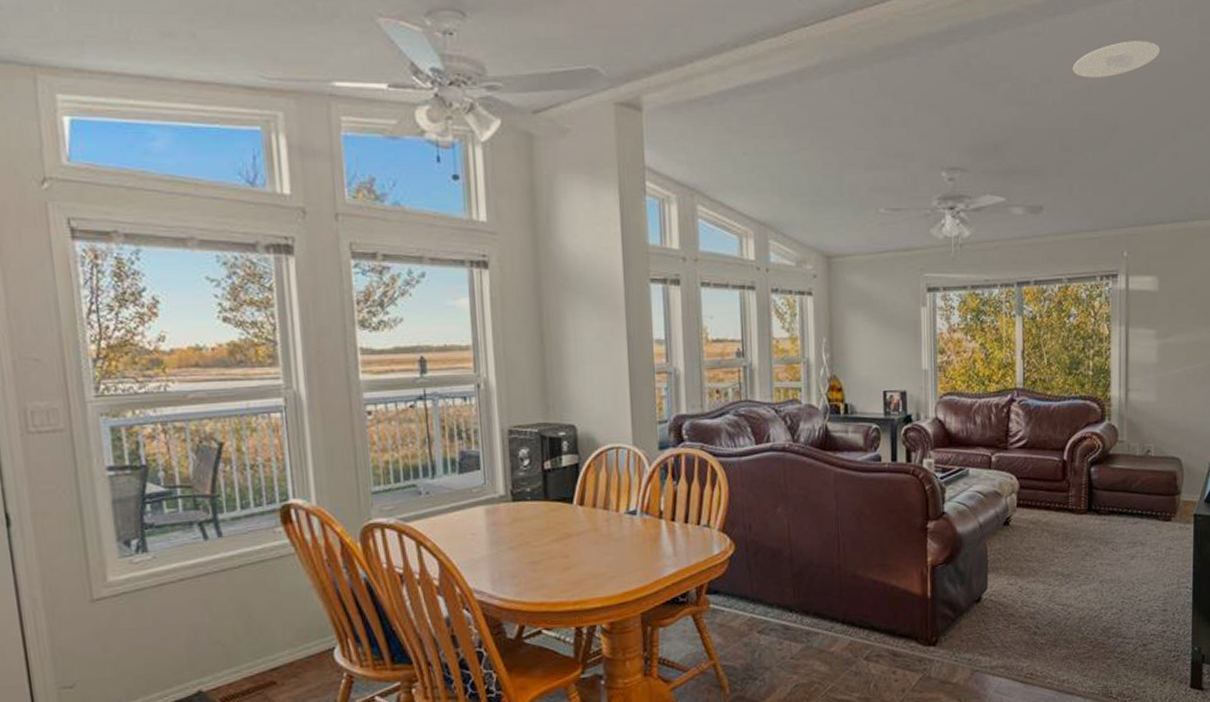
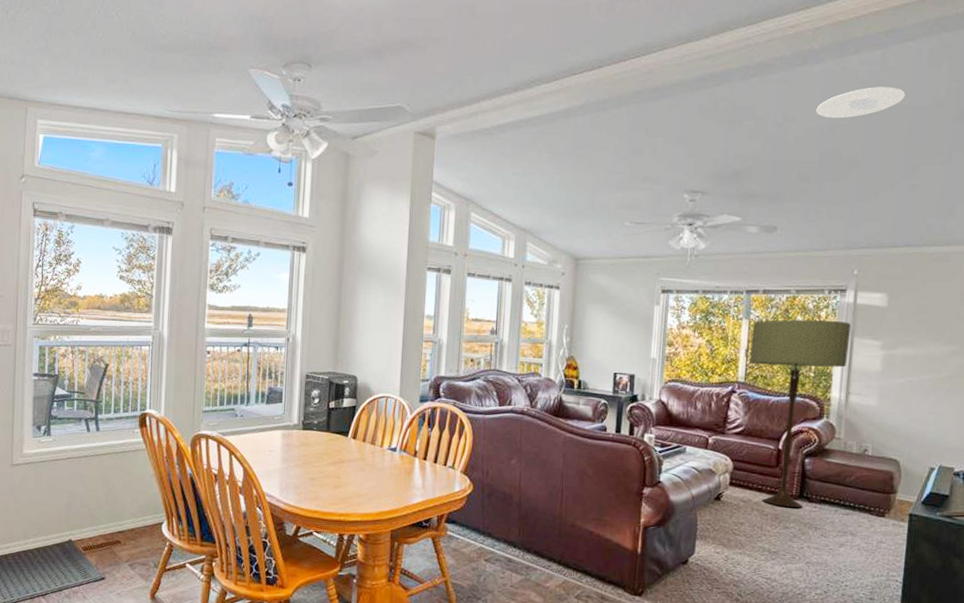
floor lamp: none [1027,310,1124,524] -> present [750,319,851,508]

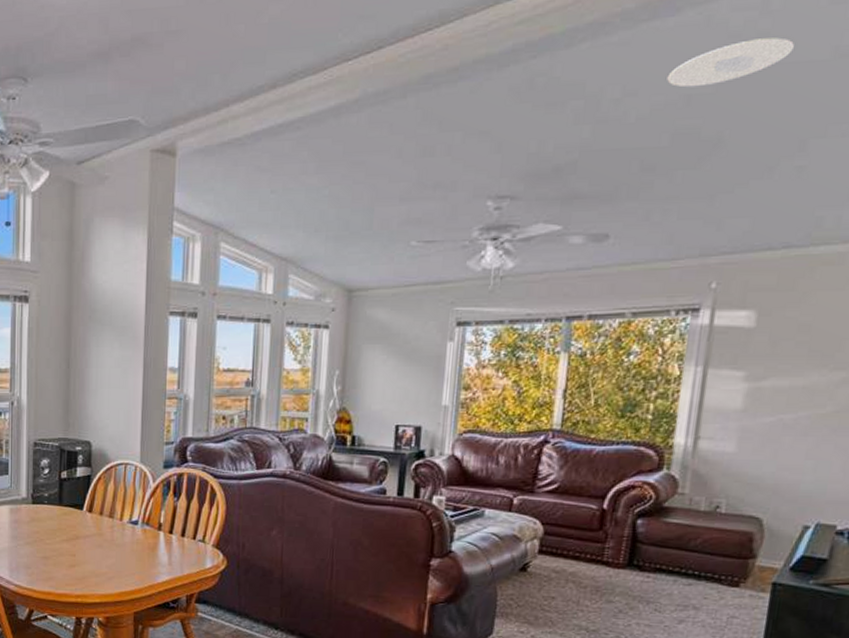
floor lamp: present [750,319,851,508] -> none [568,348,704,578]

